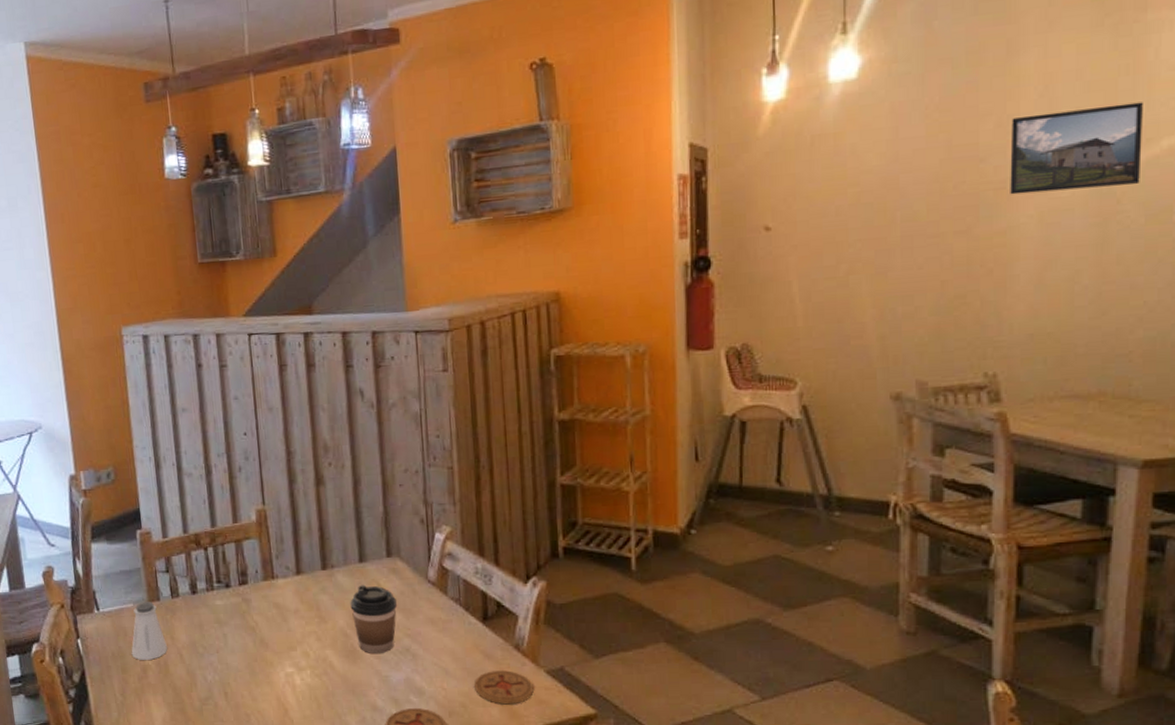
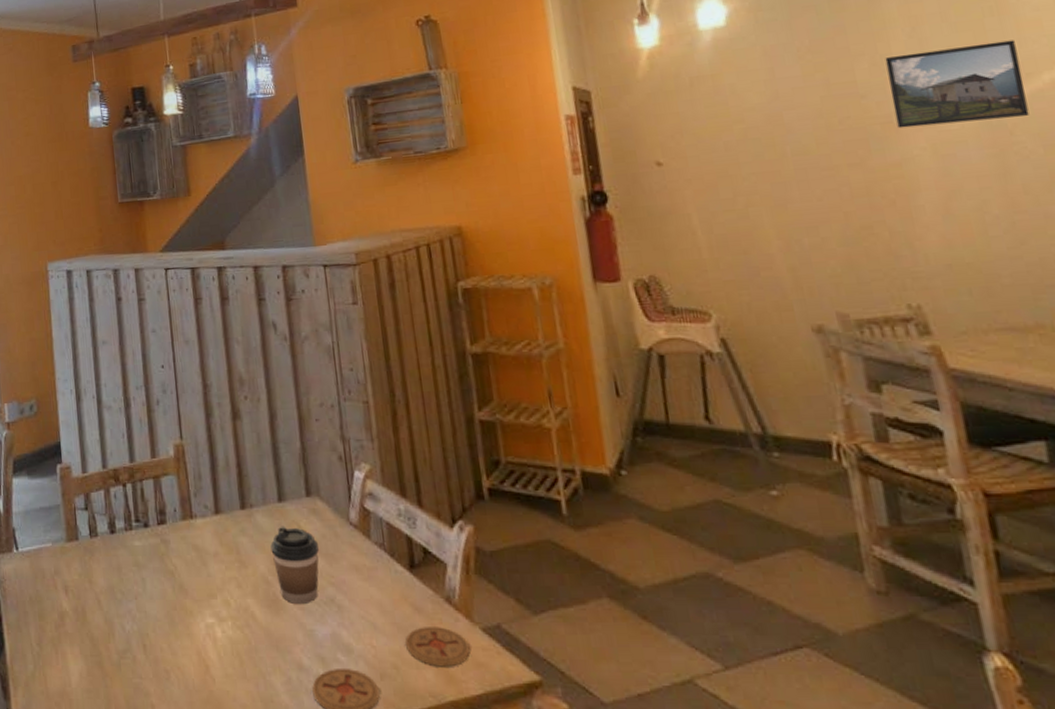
saltshaker: present [131,602,168,660] -> none [48,541,86,606]

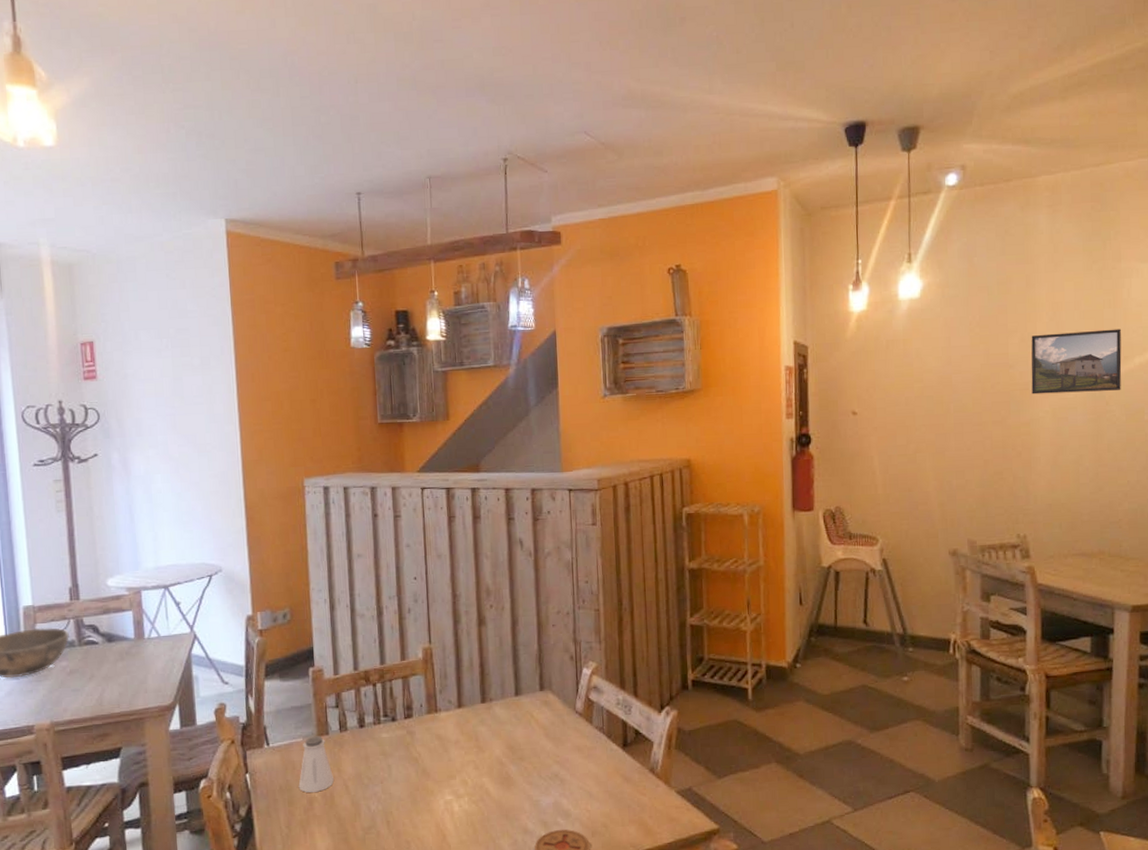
saltshaker: none [48,541,86,606] -> present [298,736,335,793]
coffee cup: present [270,526,319,603] -> none [506,716,548,780]
coaster: present [405,627,471,667] -> none [615,792,666,823]

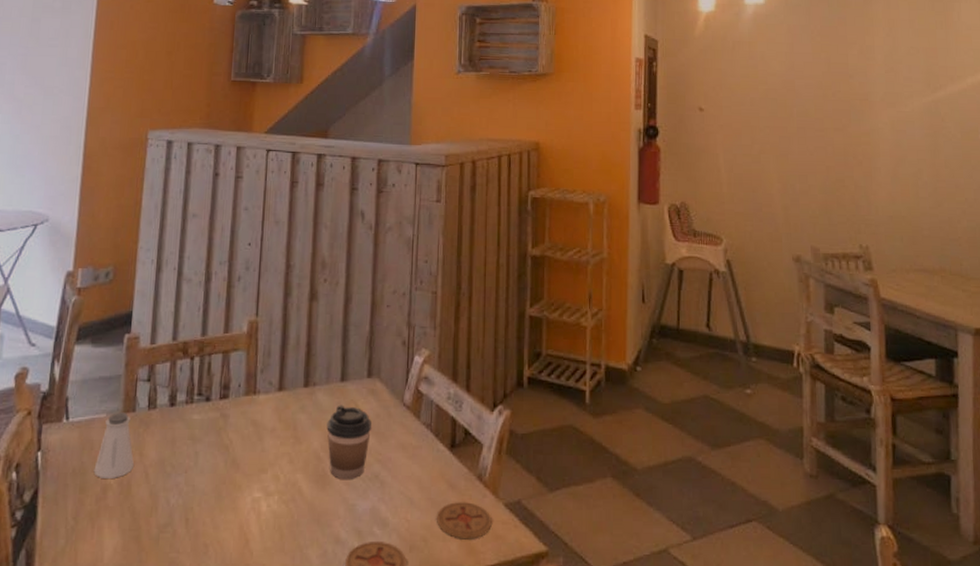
coffee cup: none [506,716,548,780] -> present [327,404,373,479]
coaster: none [615,792,666,823] -> present [437,502,492,540]
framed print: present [1031,329,1122,395] -> none [869,48,956,108]

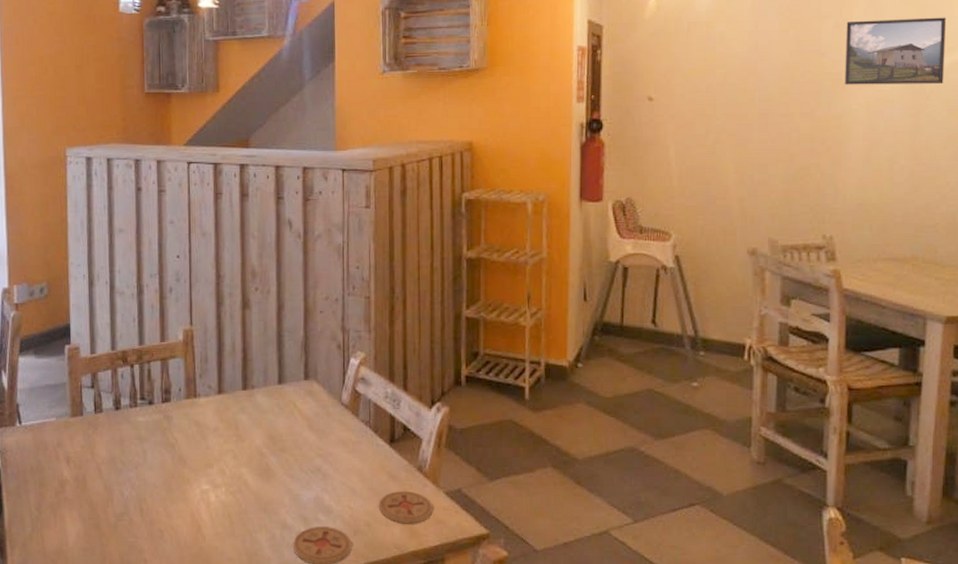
saltshaker: present [93,412,135,478] -> none [50,416,88,474]
coffee cup: present [327,404,373,479] -> none [267,405,312,472]
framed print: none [869,48,956,108] -> present [845,17,946,85]

